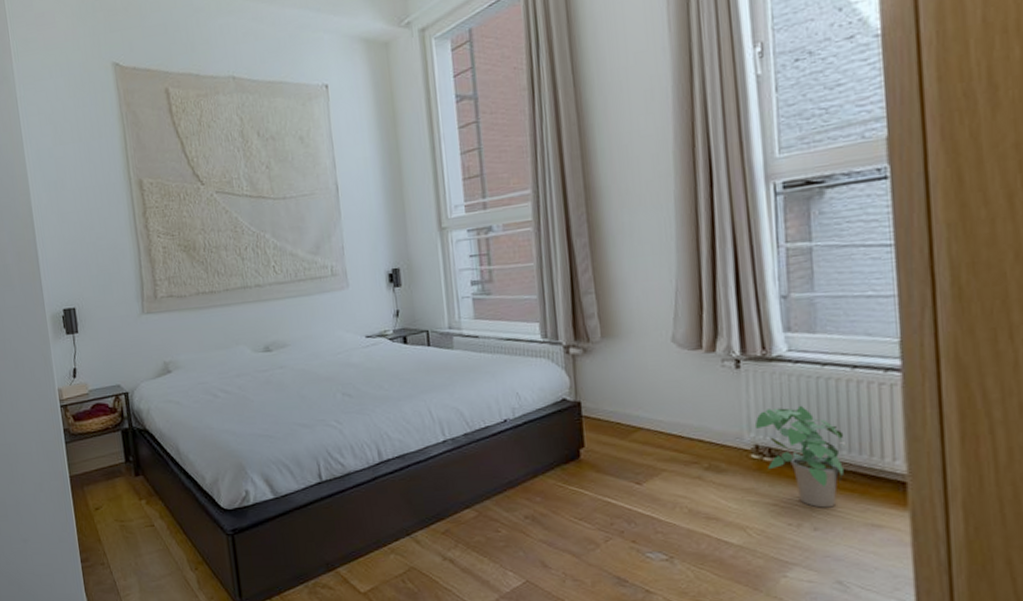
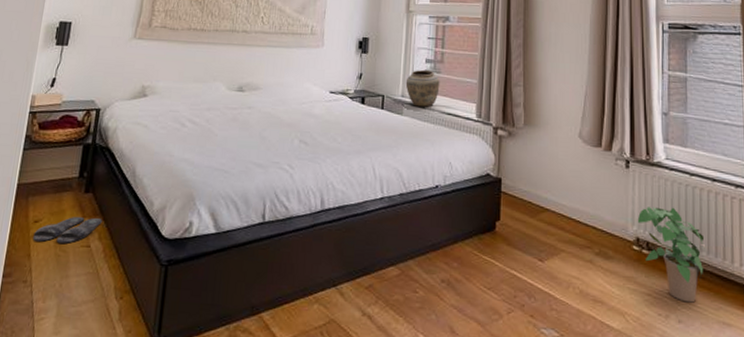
slippers: none [98,499,160,528] -> present [33,216,103,245]
vase: none [451,293,493,337] -> present [405,70,440,107]

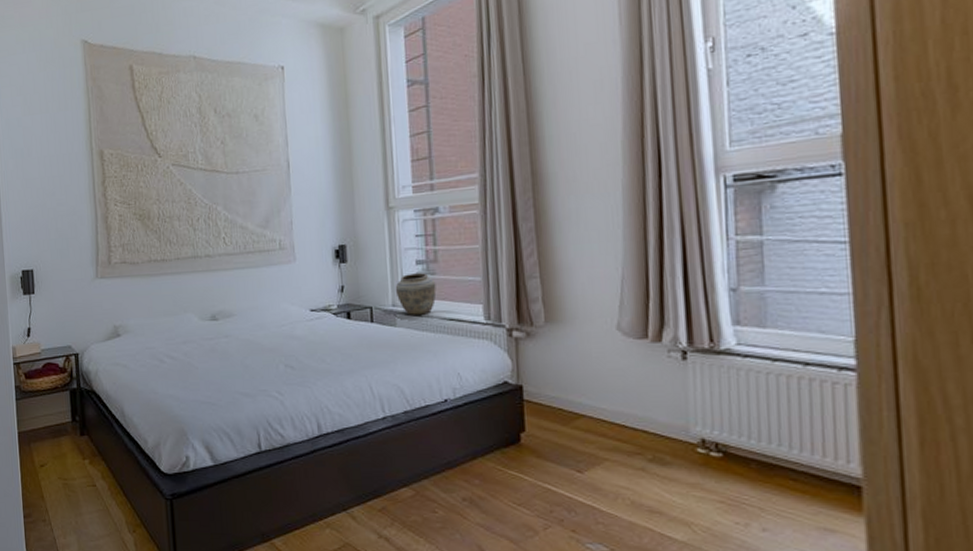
slippers: present [33,216,103,245] -> none [42,458,103,485]
potted plant: present [637,207,705,303] -> none [701,400,796,508]

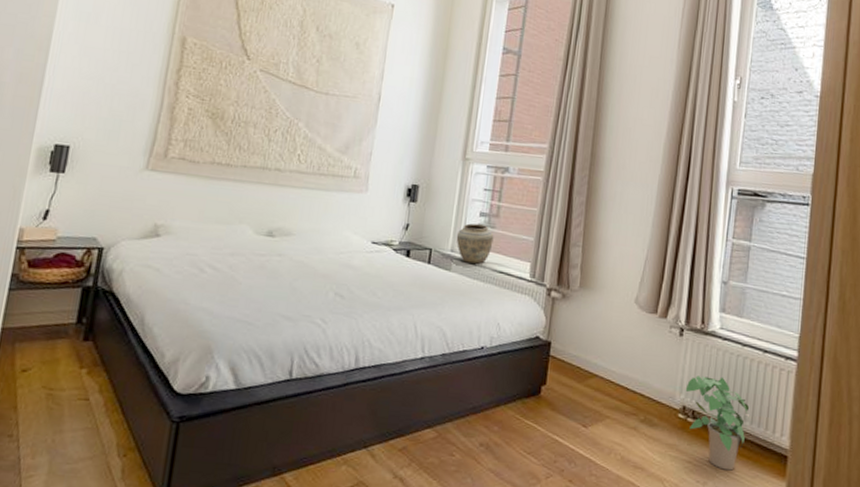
potted plant: none [701,400,796,508] -> present [685,376,750,471]

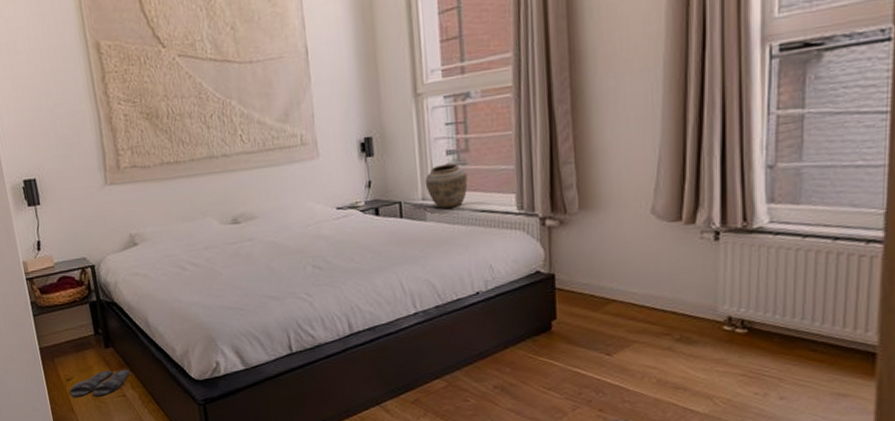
slippers: none [20,366,105,397] -> present [70,370,131,398]
potted plant: present [685,376,750,471] -> none [729,277,819,378]

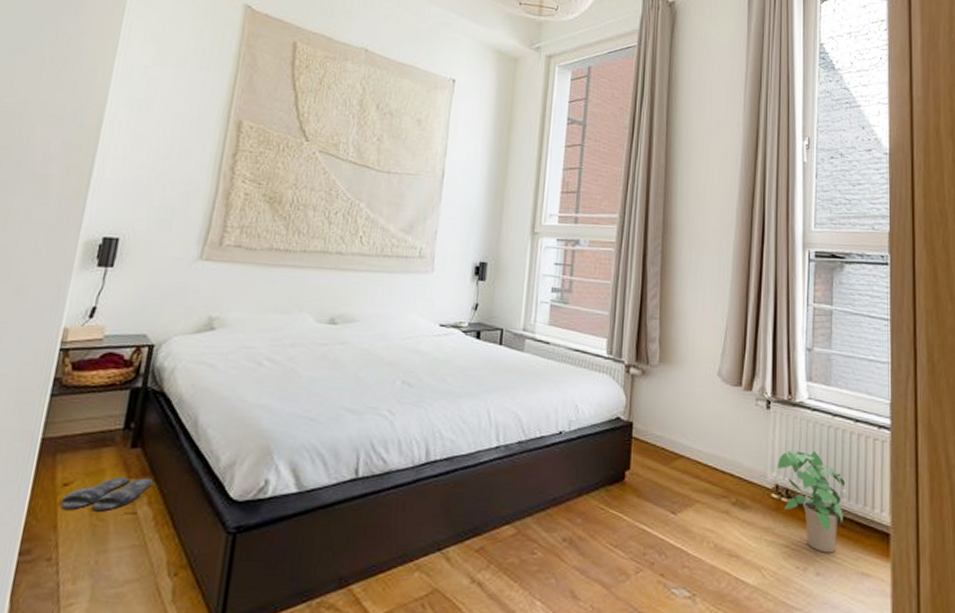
vase: present [424,163,468,209] -> none [528,300,567,343]
potted plant: none [729,277,819,378] -> present [777,450,846,553]

